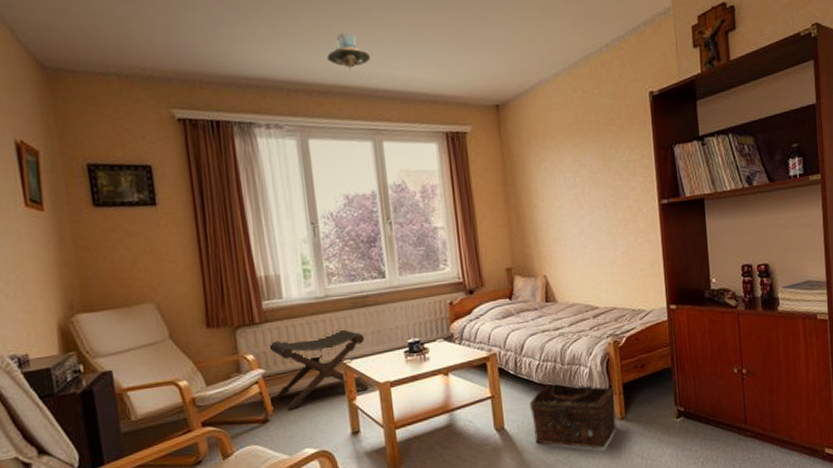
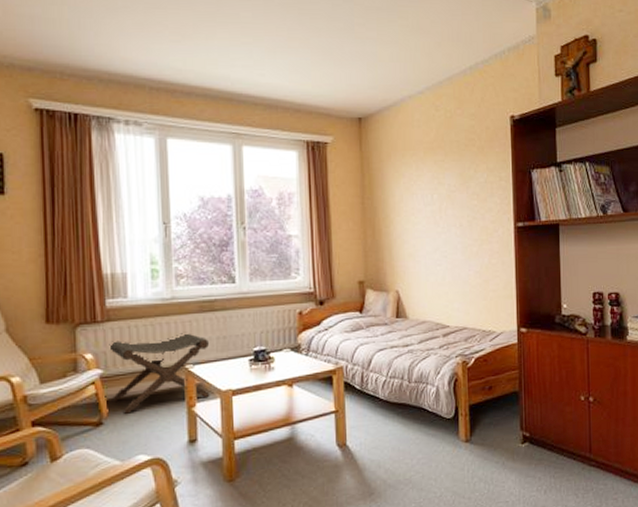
ceiling lamp: present [327,33,370,71] -> none [192,36,236,74]
basket: present [529,384,617,449] -> none [373,401,461,471]

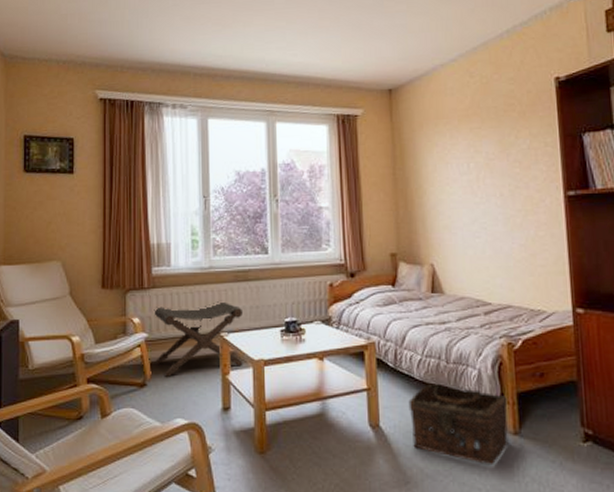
basket: none [373,401,461,471] -> present [408,383,509,466]

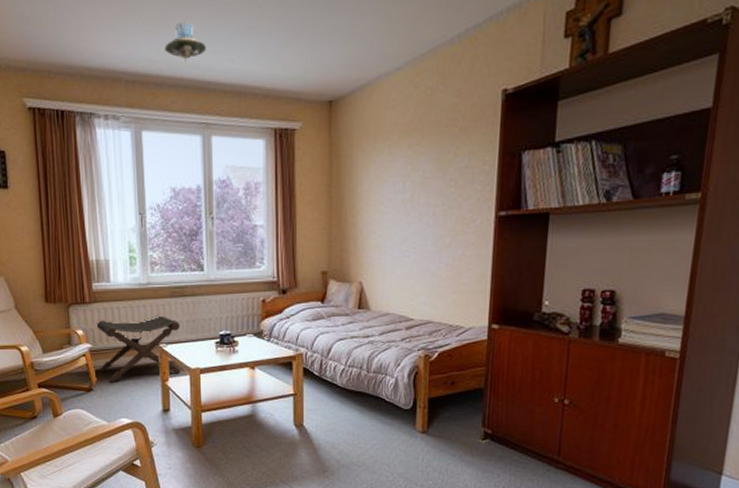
ceiling lamp: none [231,23,270,58] -> present [164,22,206,63]
basket: present [408,383,509,466] -> none [330,390,419,458]

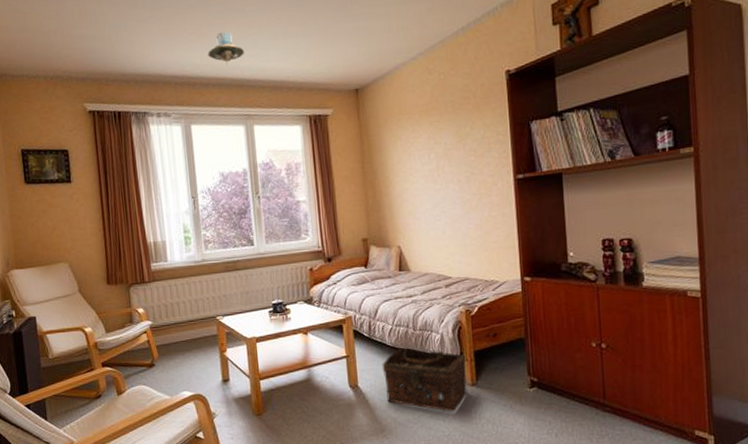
footstool: present [96,315,181,383] -> none [155,289,238,357]
basket: none [330,390,419,458] -> present [382,348,467,412]

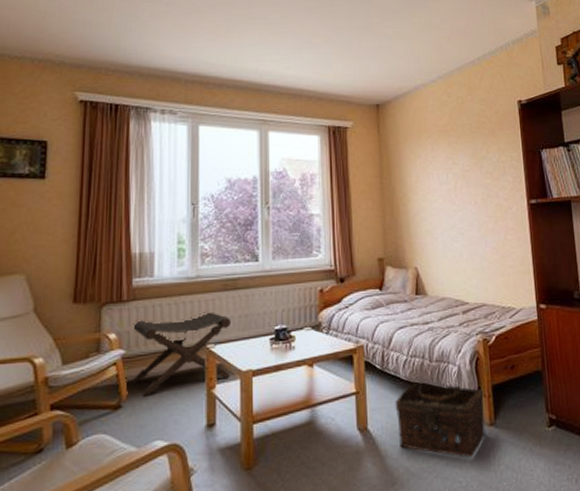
footstool: none [155,289,238,357] -> present [133,311,230,396]
ceiling lamp: present [208,32,244,65] -> none [225,35,264,68]

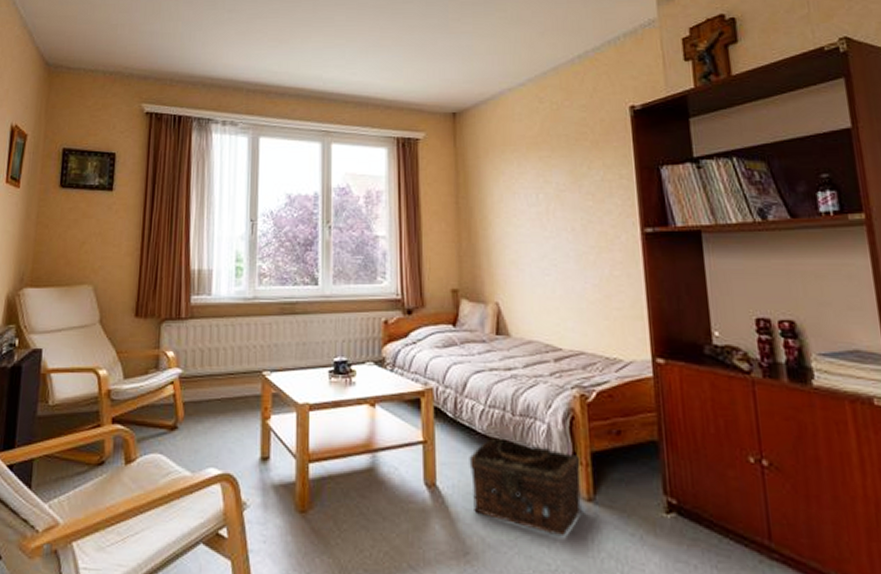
footstool: present [133,311,230,396] -> none [189,336,287,420]

